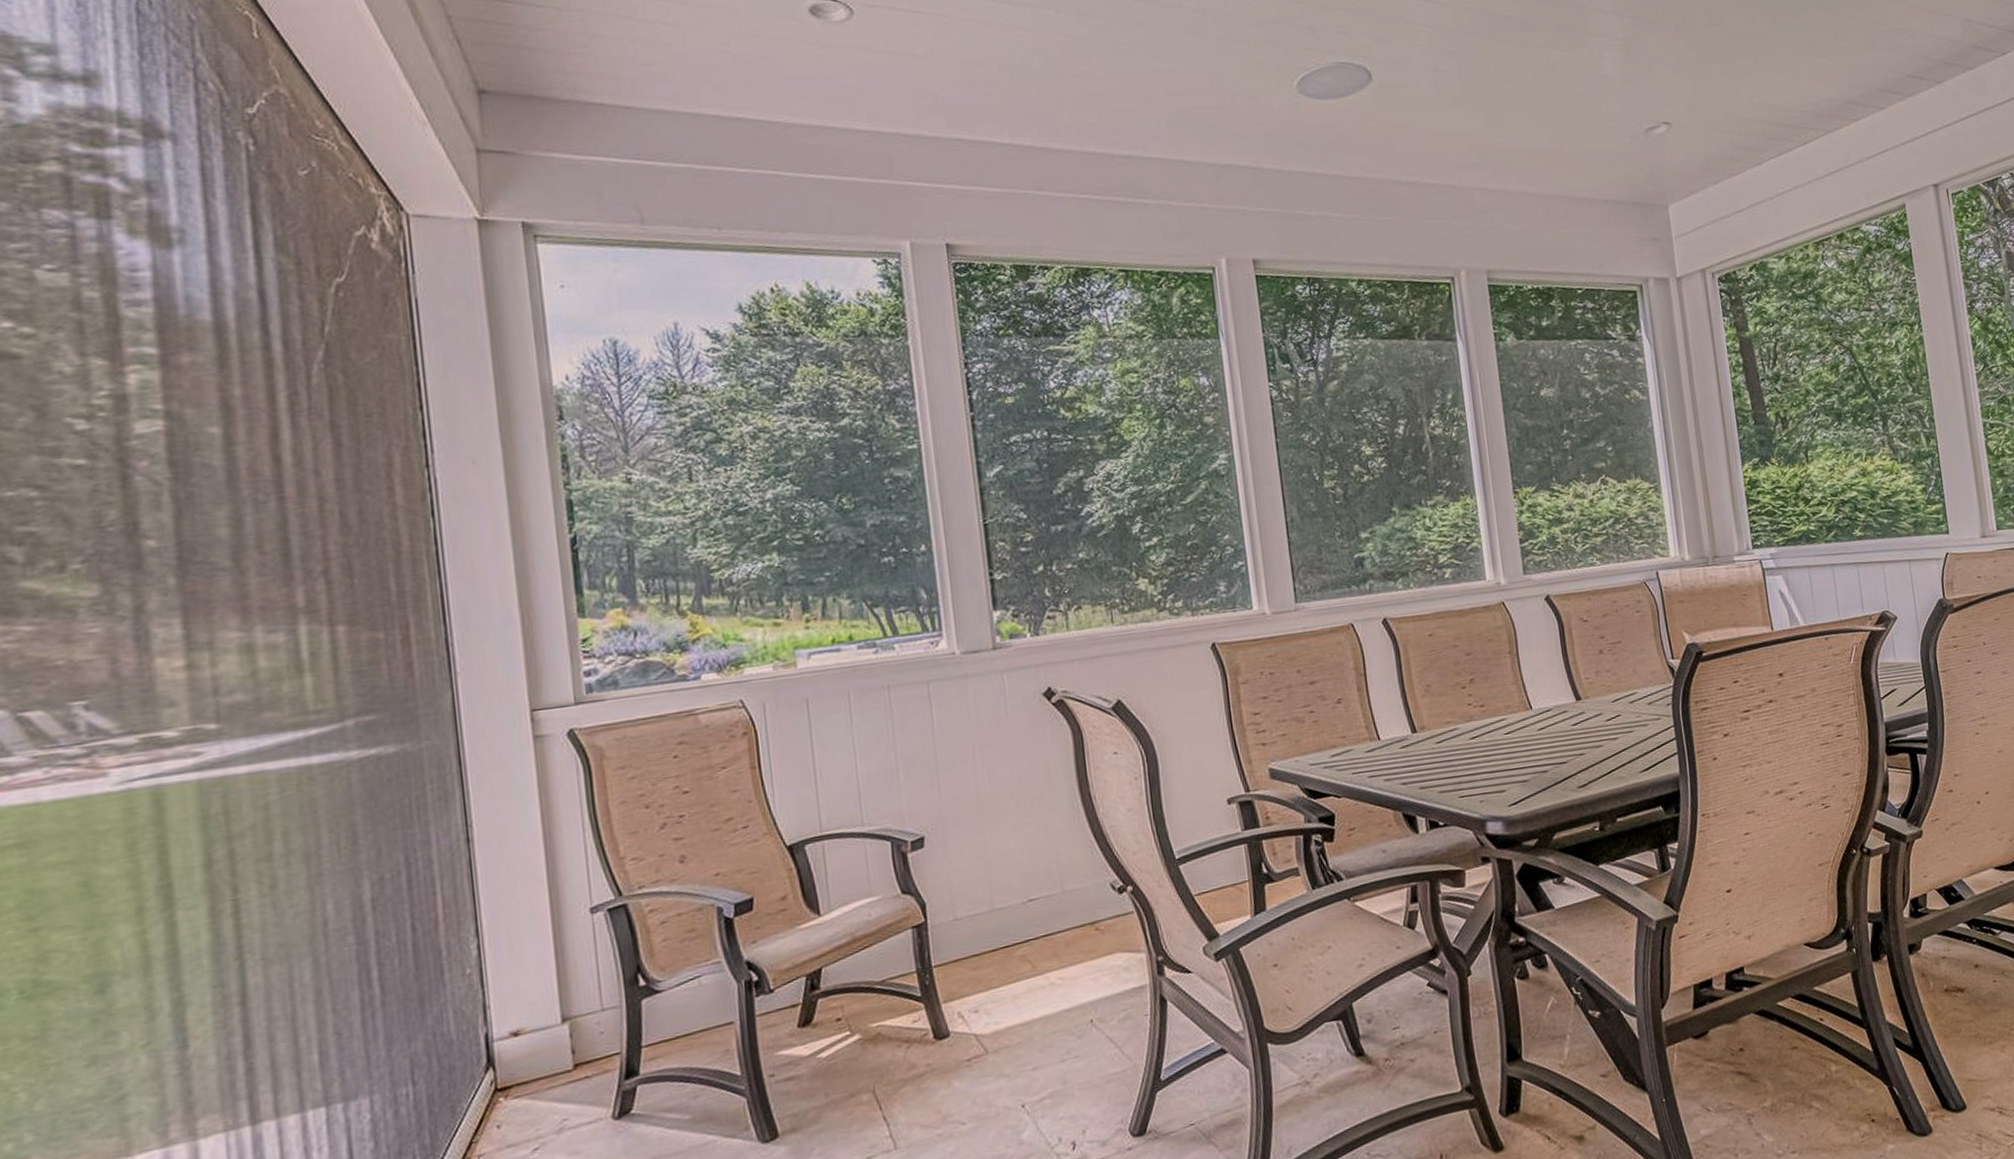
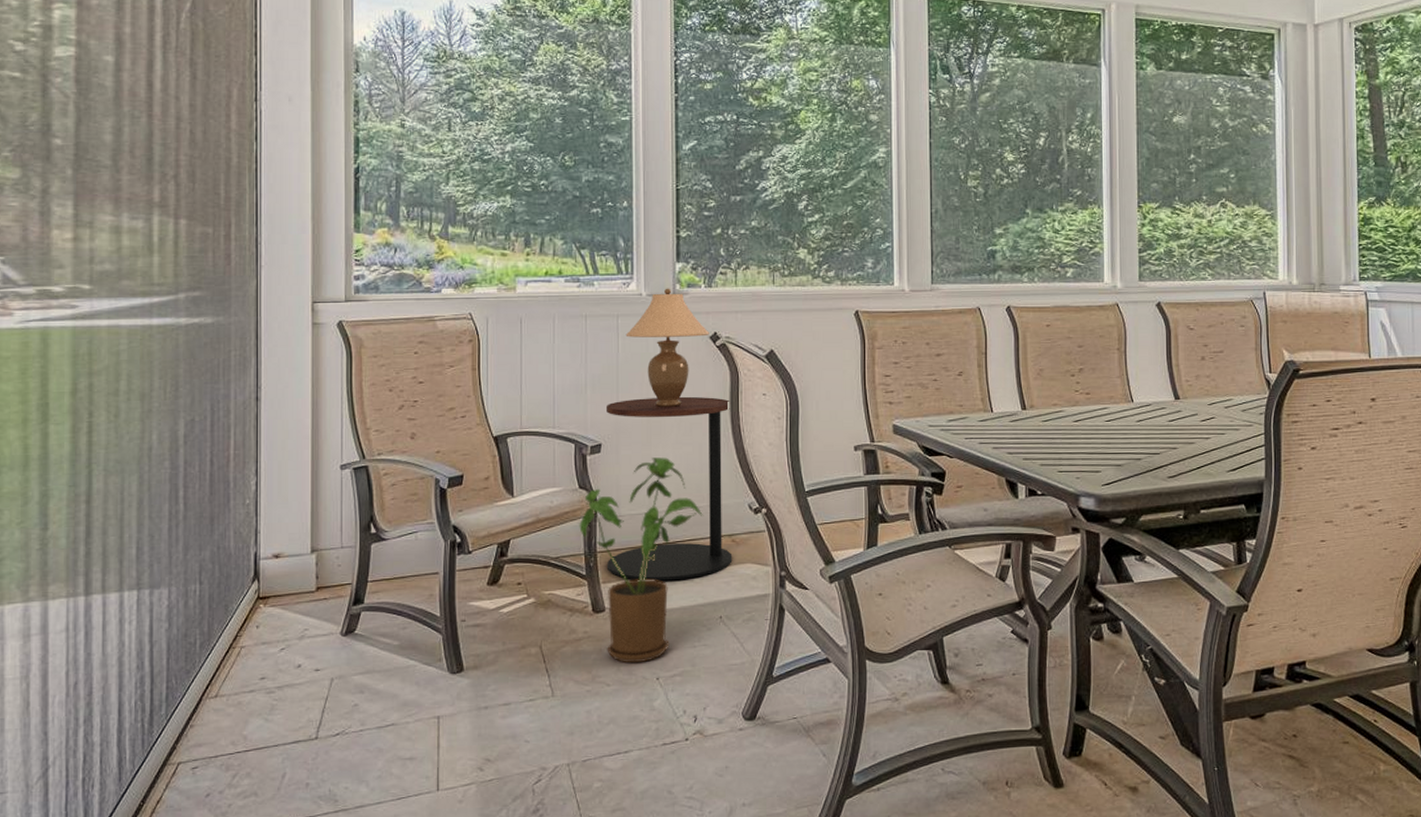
house plant: none [906,842,1059,1094] -> present [579,457,704,664]
side table: none [924,764,1099,993] -> present [605,396,733,581]
table lamp: none [940,642,1044,785] -> present [625,288,710,408]

